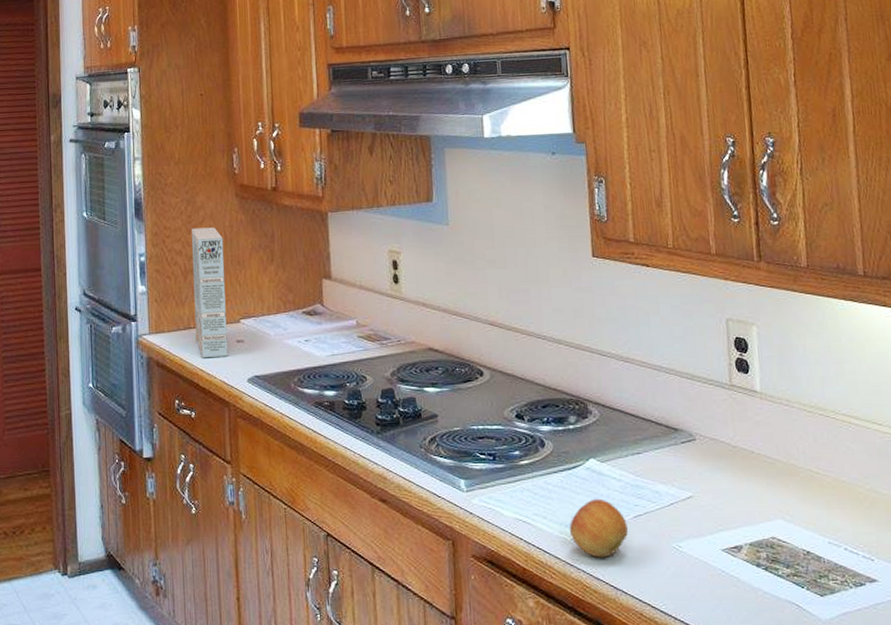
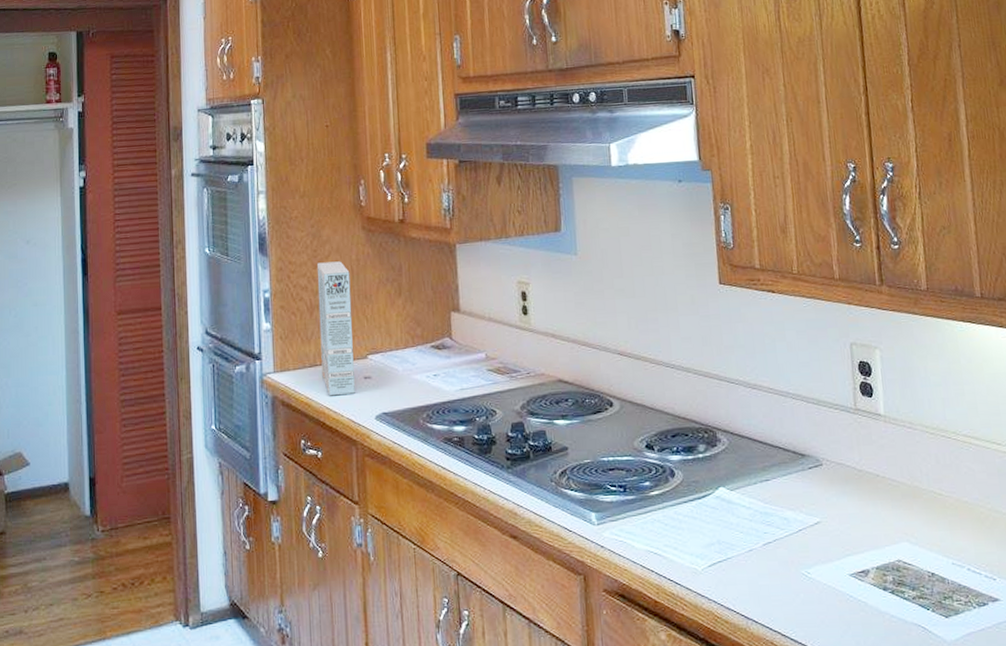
fruit: present [569,498,628,558] -> none [700,527,758,587]

